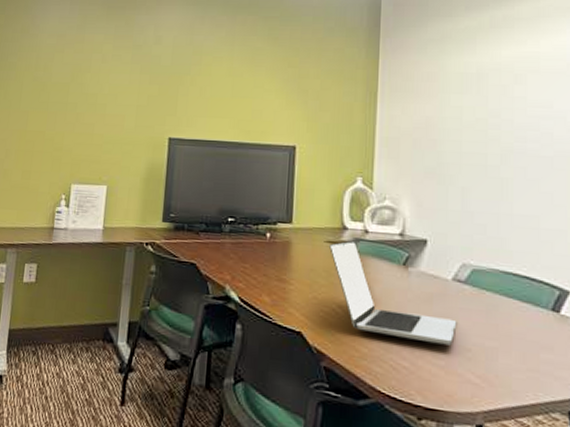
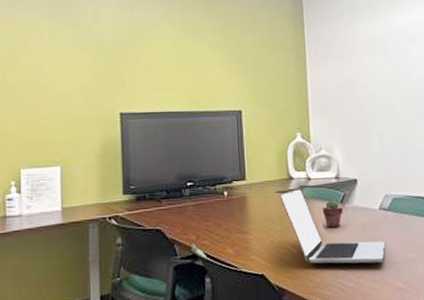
potted succulent: none [379,260,405,294] -> present [322,200,343,228]

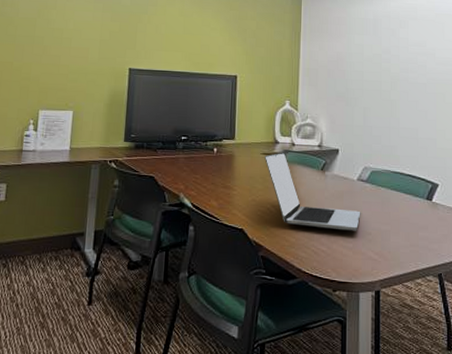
potted succulent: present [322,200,343,228] -> none [303,166,323,193]

